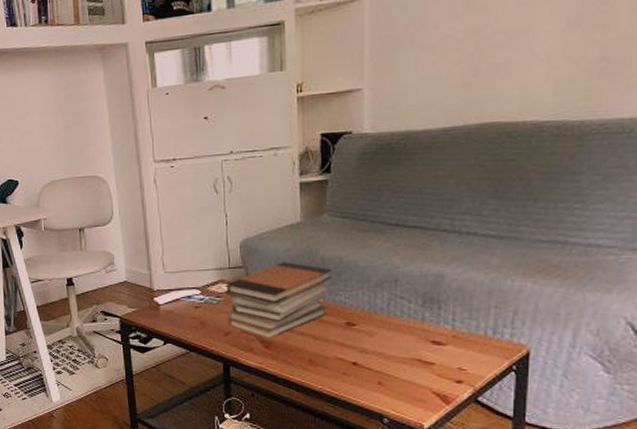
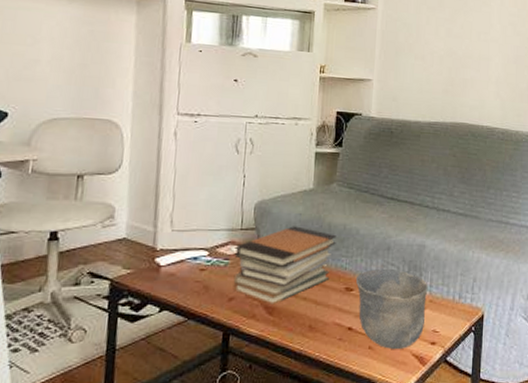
cup: none [357,303,450,386] -> present [355,269,428,349]

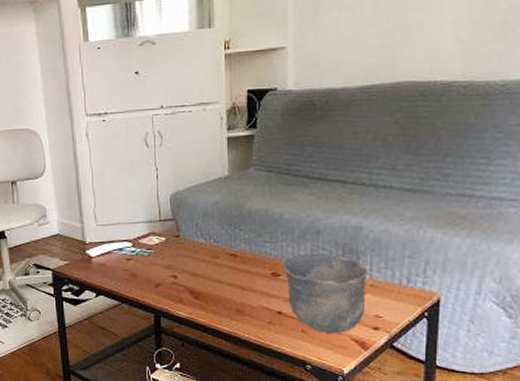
book stack: present [233,226,337,304] -> none [156,214,258,290]

